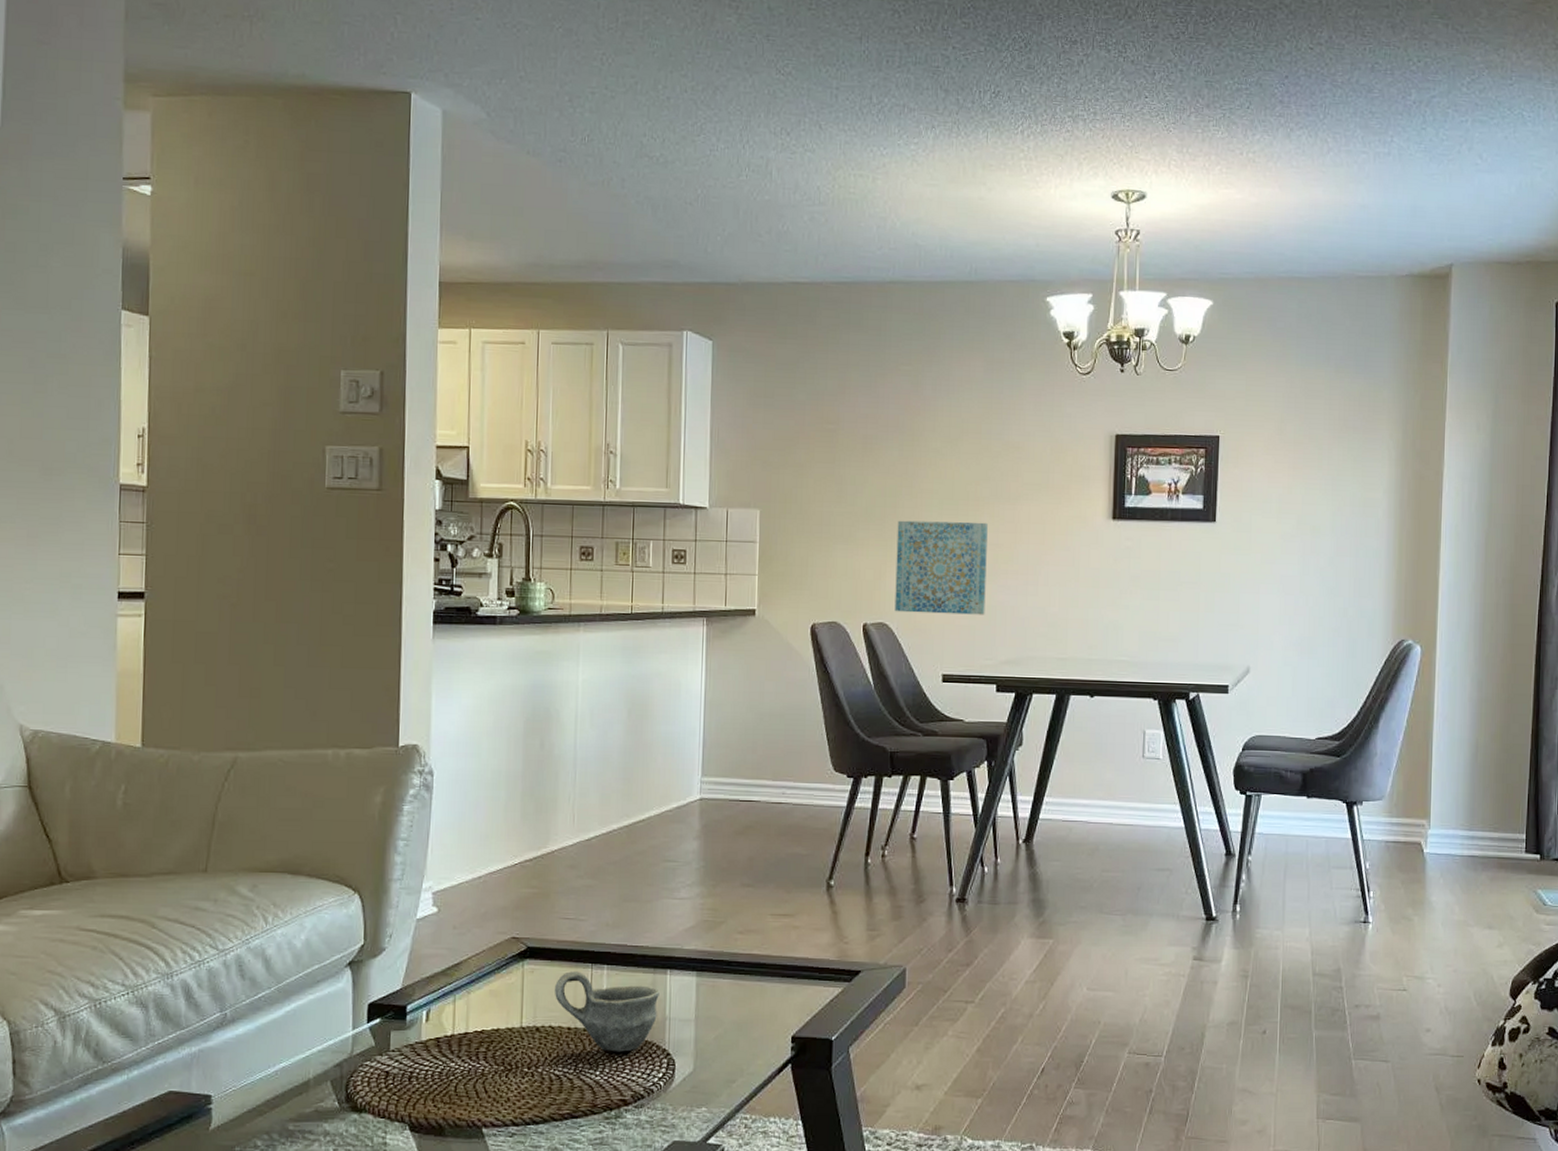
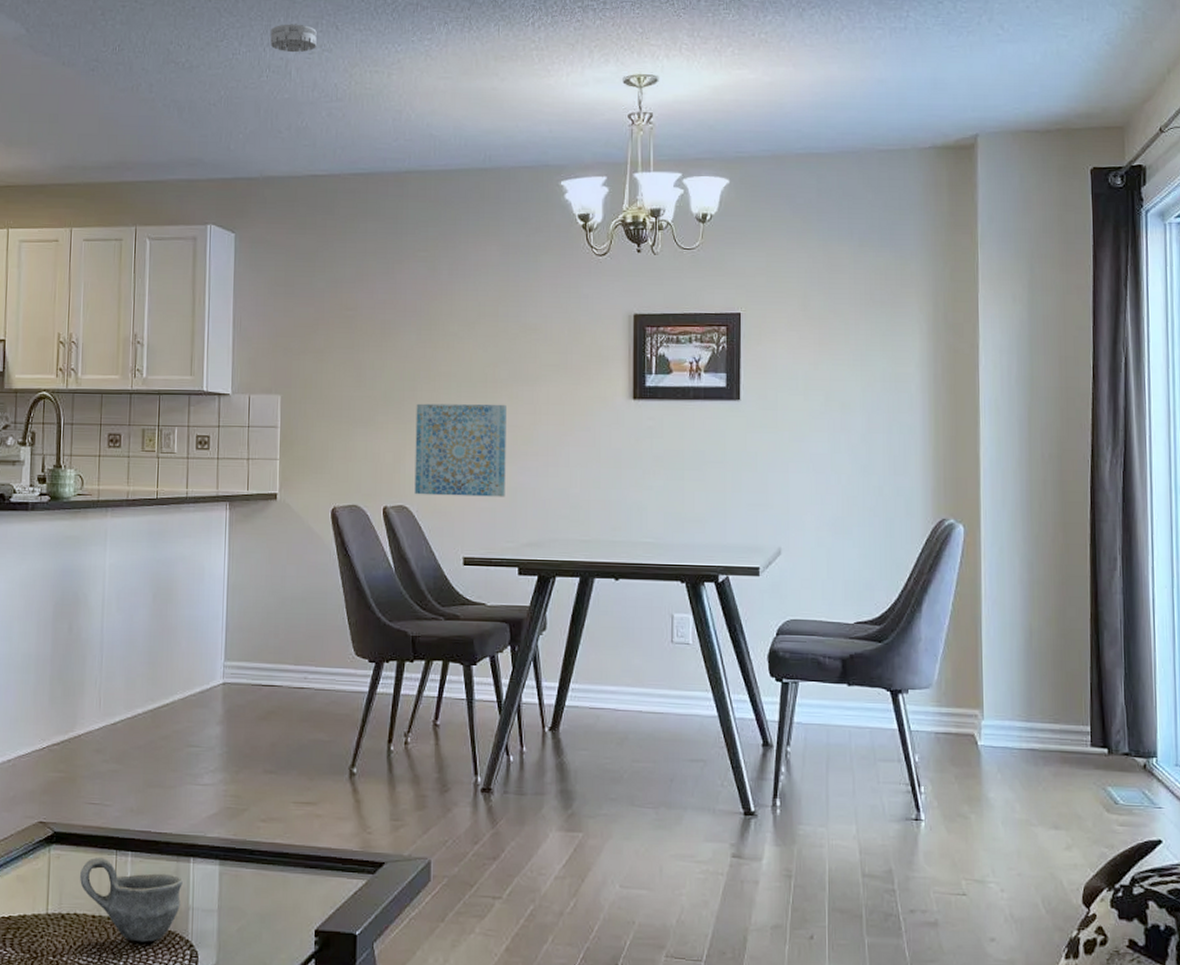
smoke detector: none [750,120,799,152] -> present [270,24,317,53]

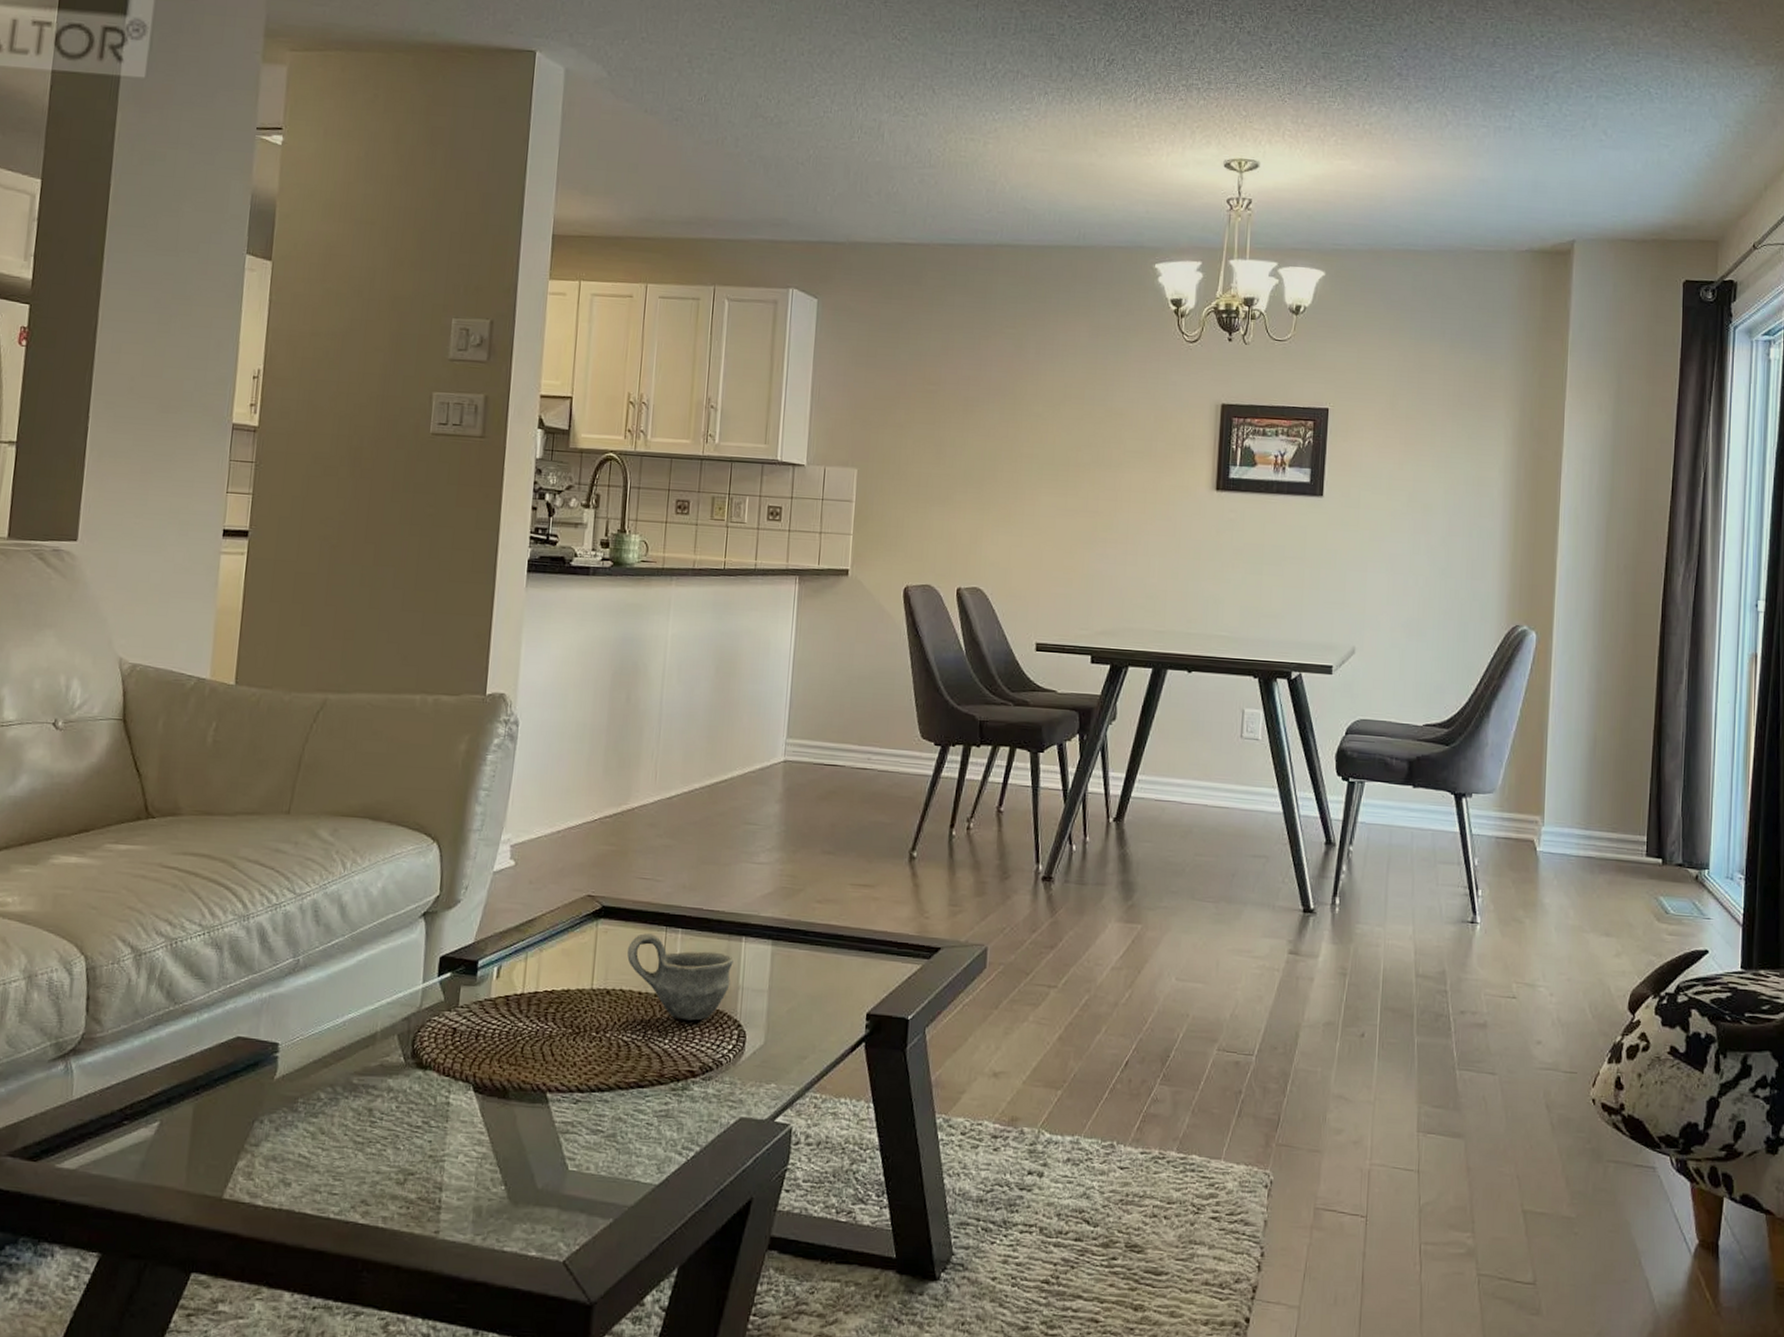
smoke detector: present [270,24,317,53] -> none [863,83,913,115]
wall art: present [414,403,506,497] -> none [989,484,1088,584]

